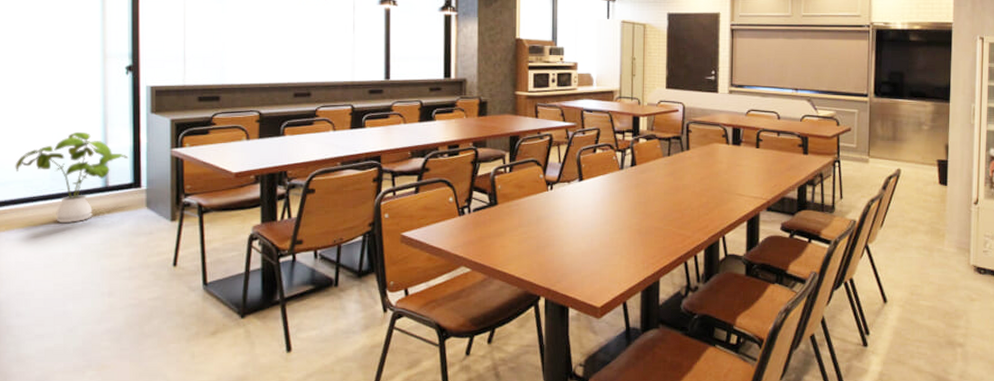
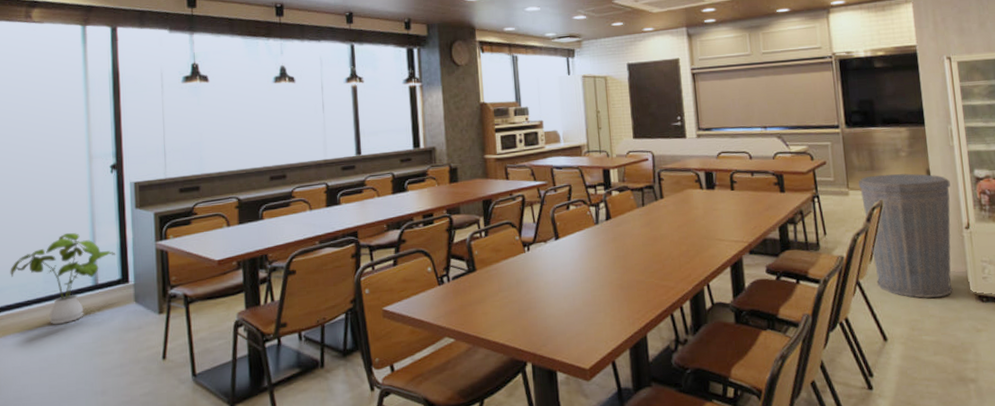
trash can: none [879,145,966,266] -> present [858,173,953,298]

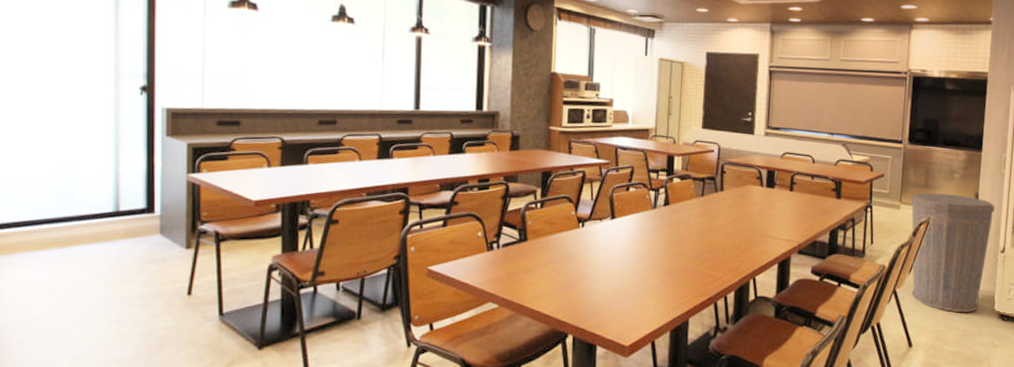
house plant: present [10,232,116,324] -> none [18,153,142,248]

